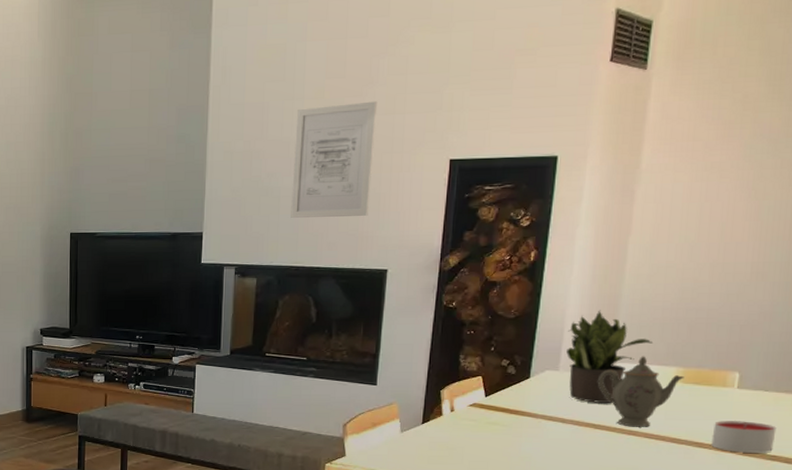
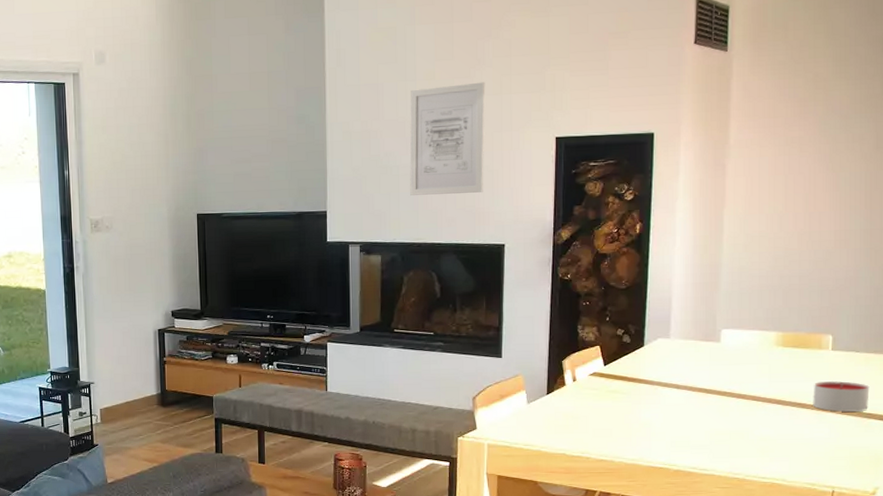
potted plant: present [566,310,654,403] -> none [676,279,754,368]
teapot: present [598,356,684,427] -> none [707,322,784,391]

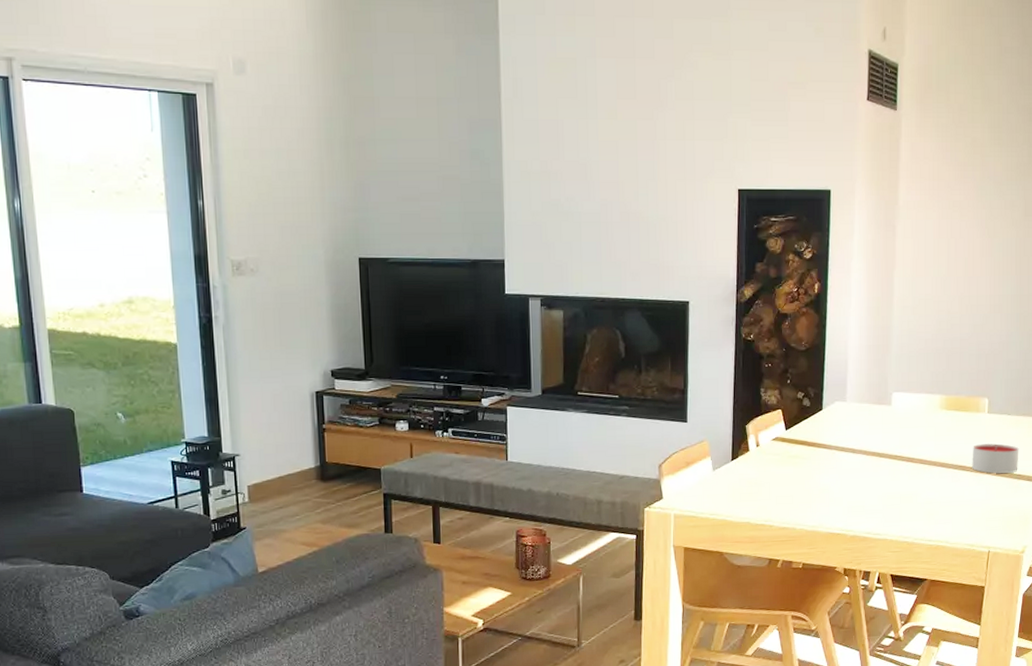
wall art: present [410,82,486,195] -> none [591,125,669,246]

